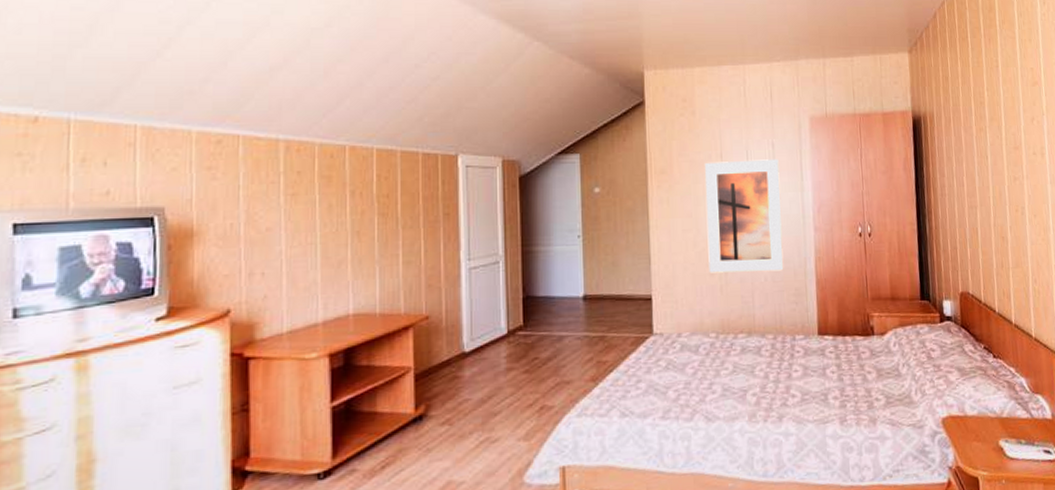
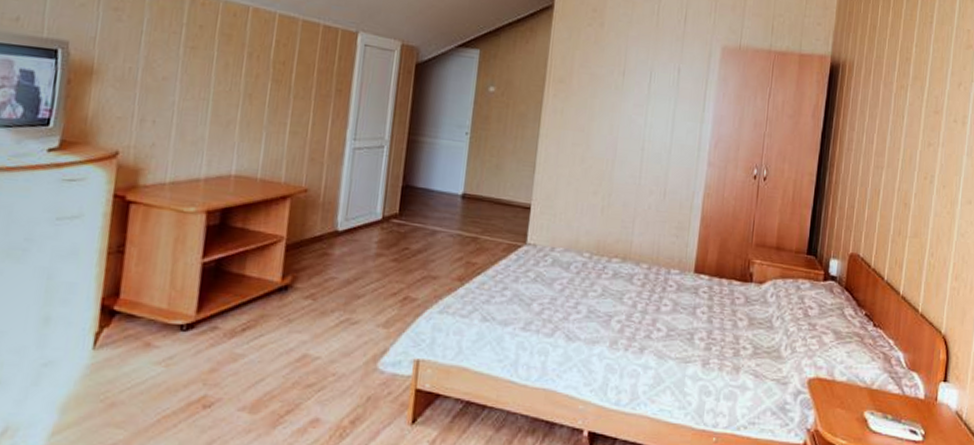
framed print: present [705,159,784,273] -> none [593,78,682,201]

